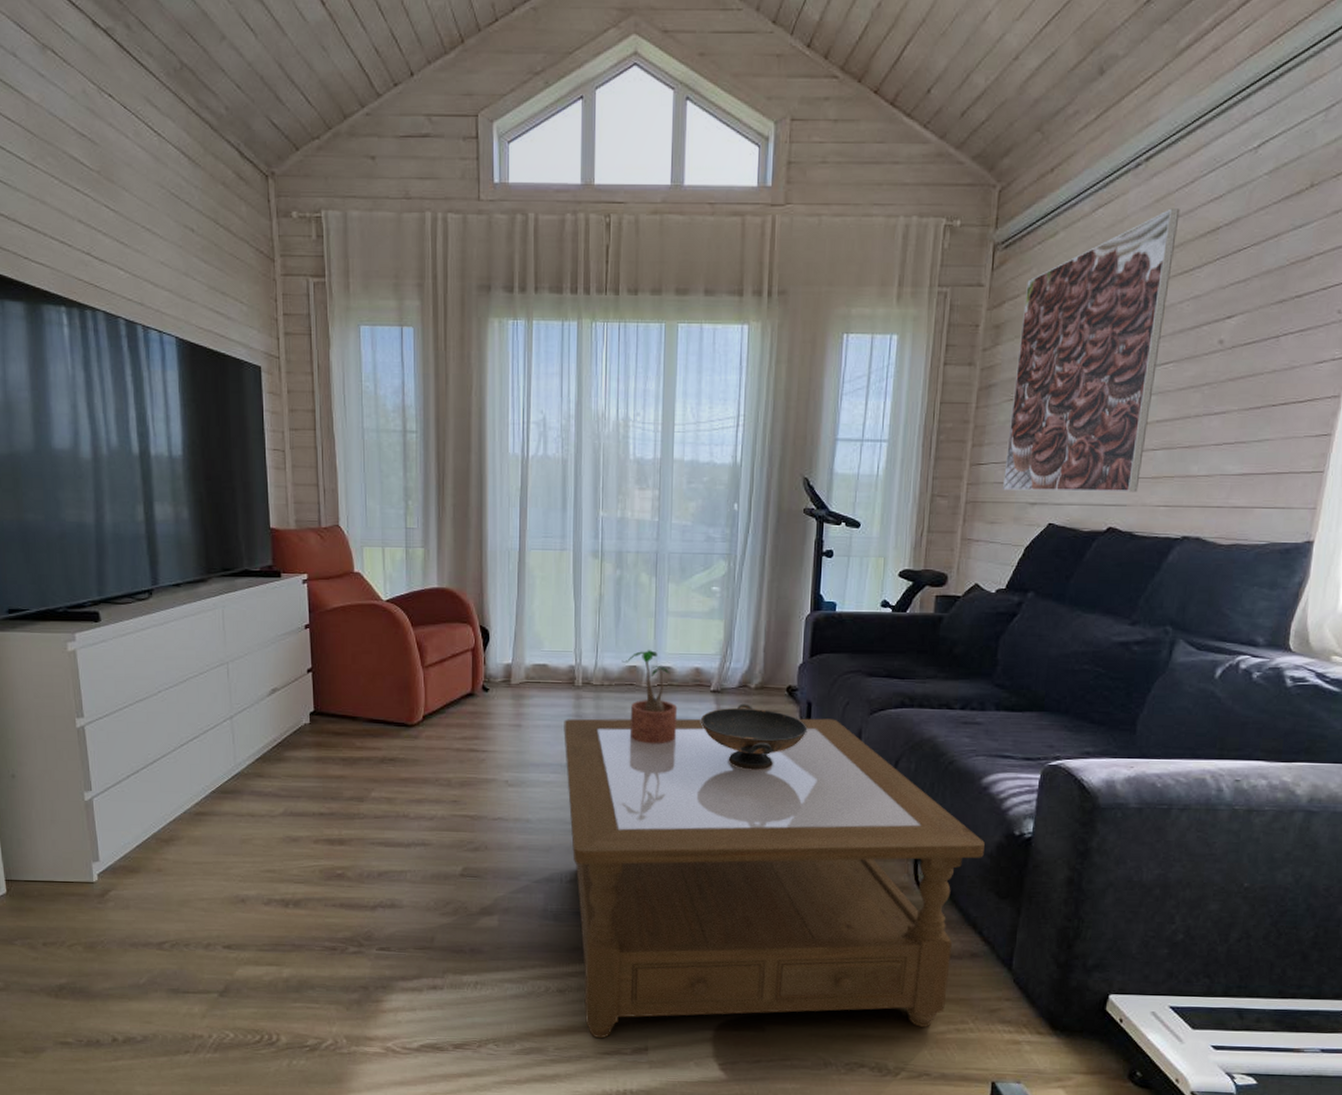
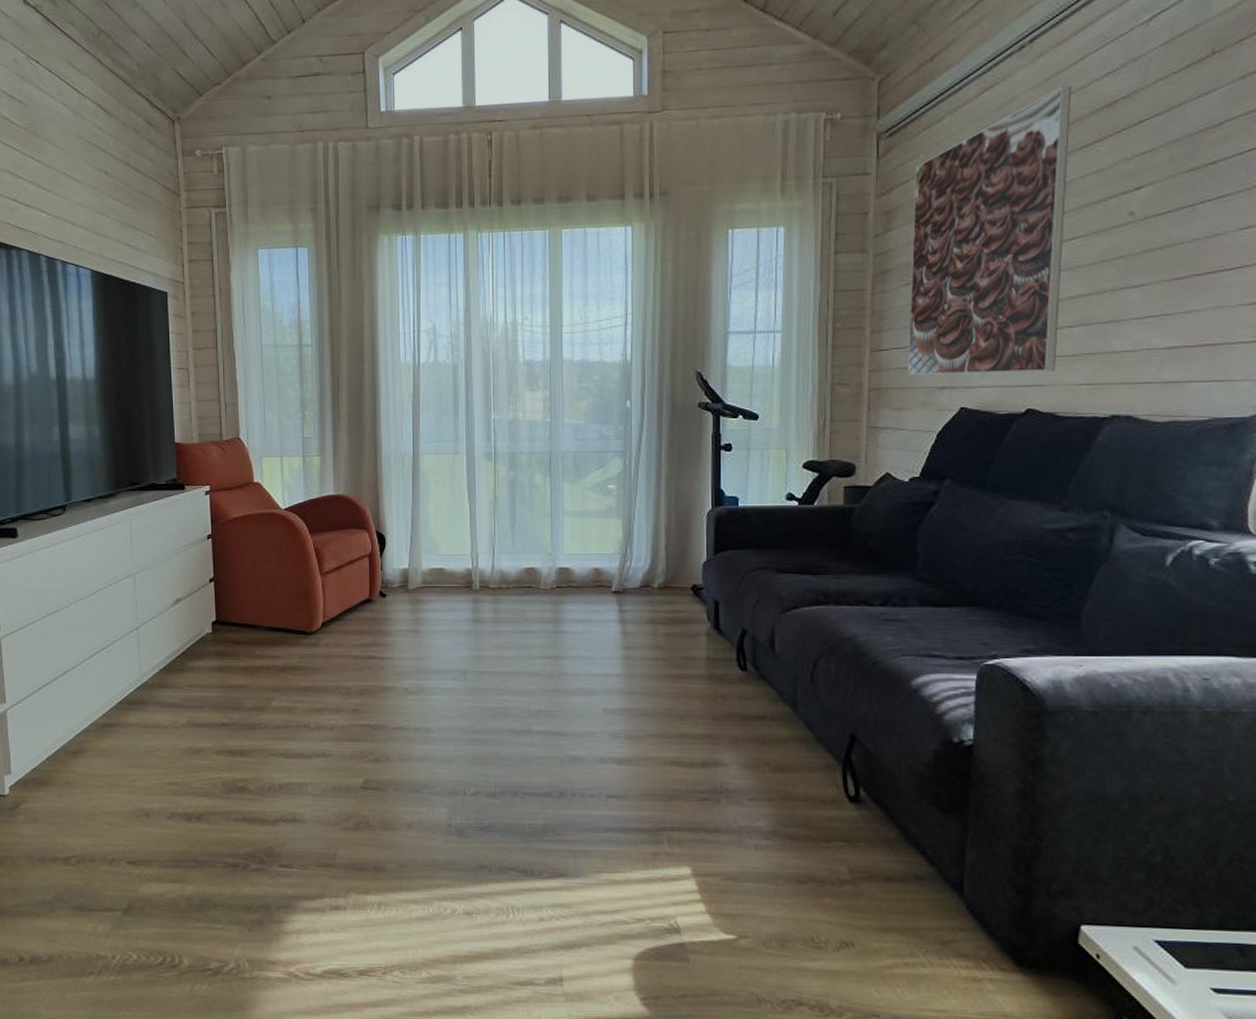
coffee table: present [564,718,985,1039] -> none [462,618,920,967]
potted plant: present [622,650,678,745] -> none [519,551,579,649]
decorative bowl: present [701,703,808,770] -> none [603,604,716,674]

